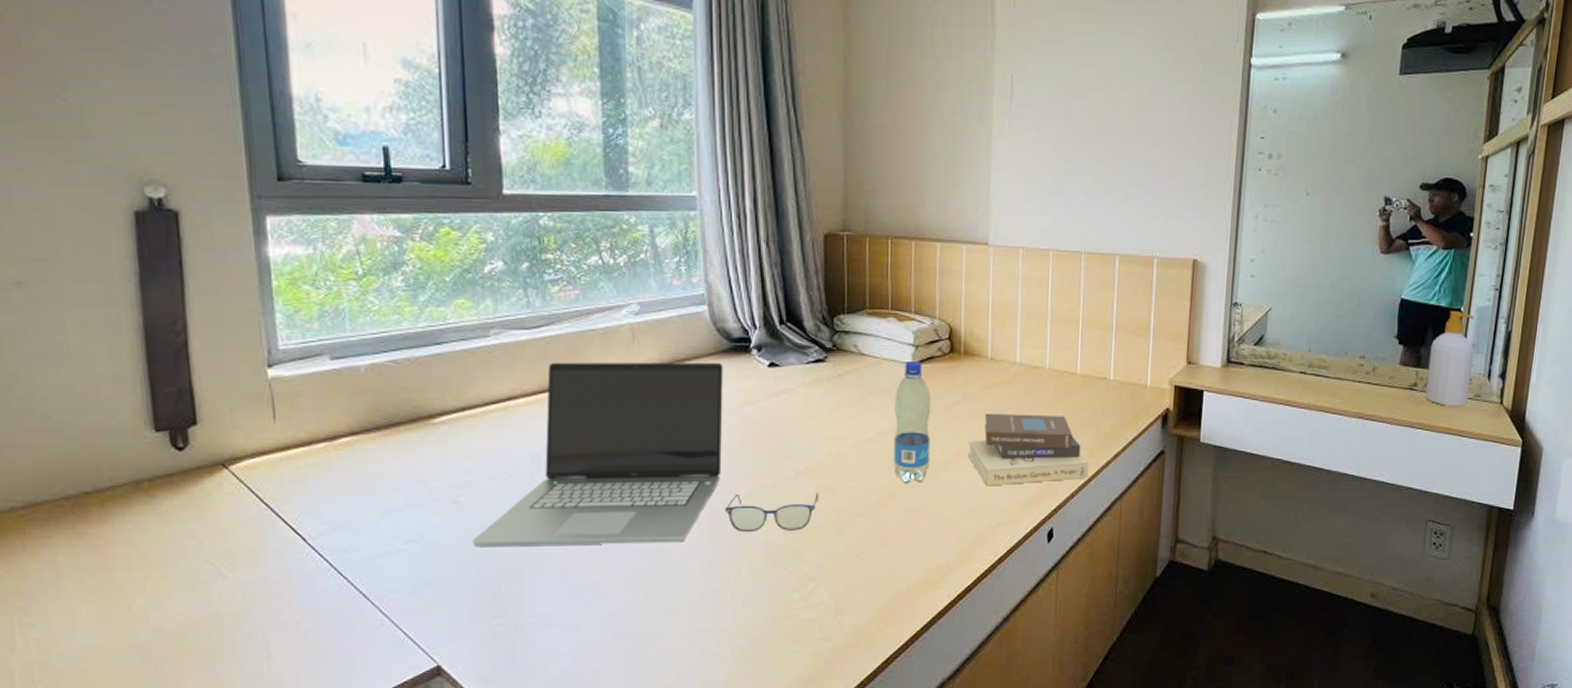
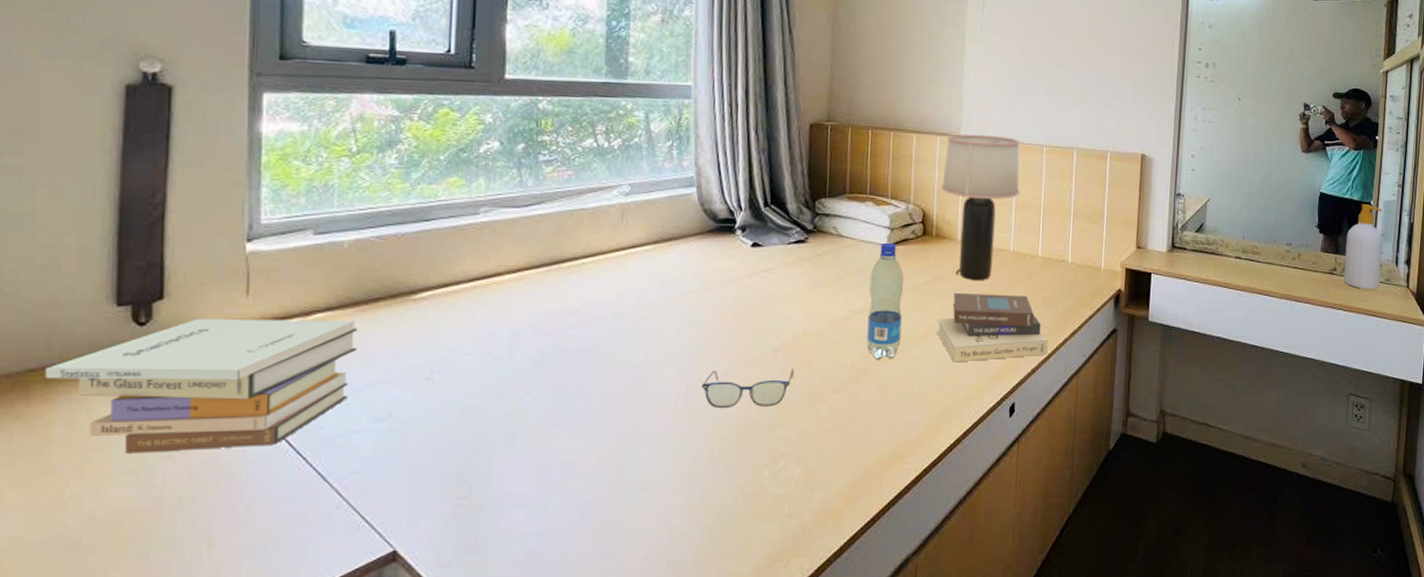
books: none [99,443,384,572] -> present [45,318,359,454]
laptop: present [472,362,723,548] -> none [443,240,708,426]
table lamp: none [968,241,1056,399] -> present [941,133,1020,280]

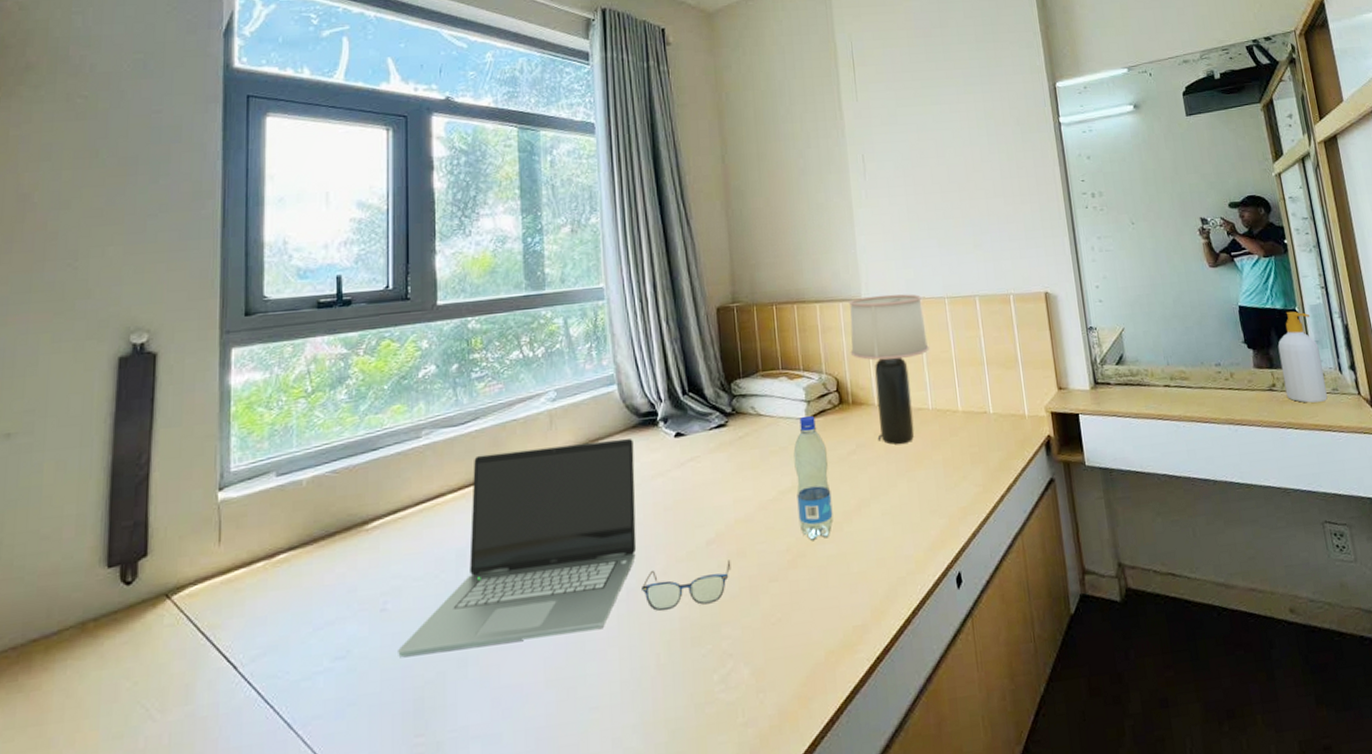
books: present [45,318,359,454] -> none [45,558,318,718]
laptop: none [443,240,708,426] -> present [398,437,637,658]
books: present [936,292,1048,363] -> none [867,454,986,535]

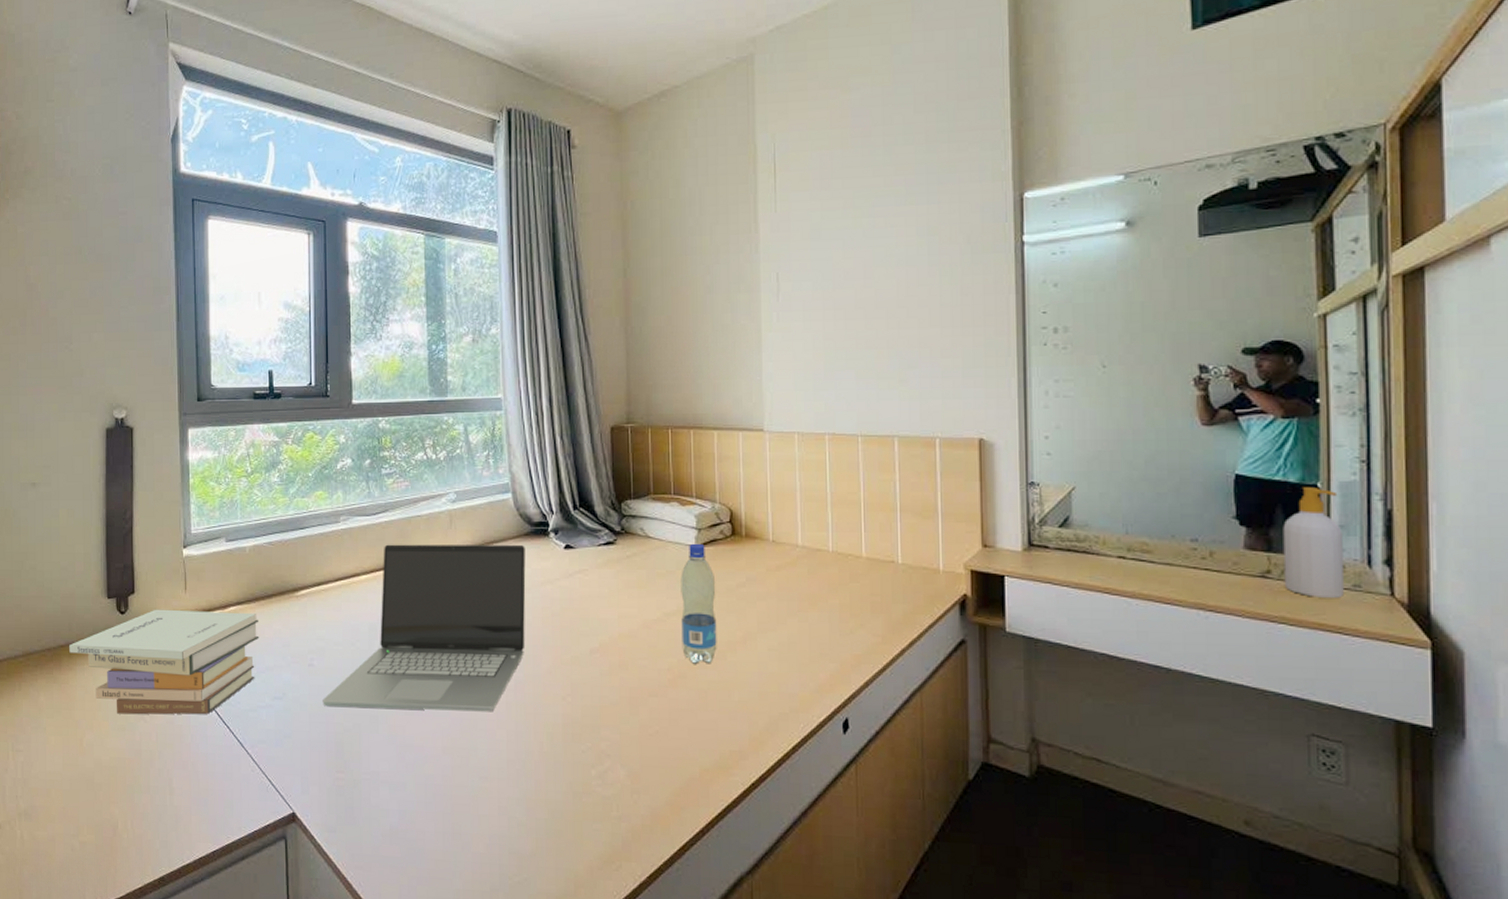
books: none [45,558,318,718] -> present [69,609,260,715]
glasses: present [642,560,732,612] -> none [529,667,613,707]
table lamp: present [848,294,929,444] -> none [747,427,835,583]

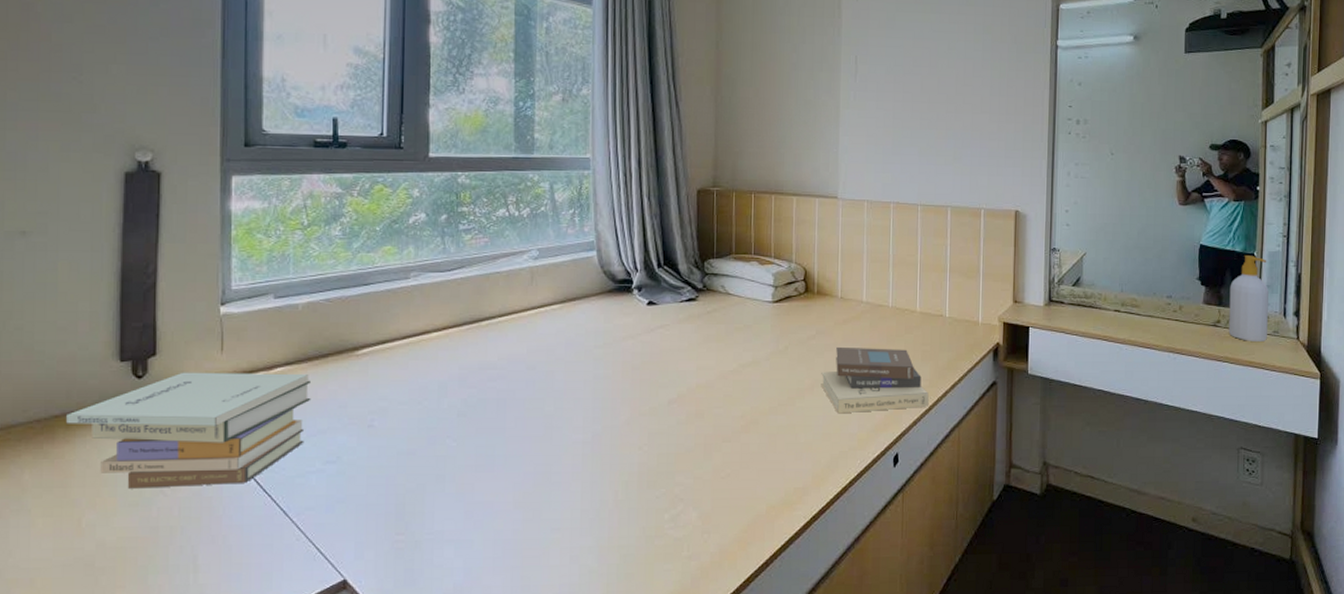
laptop: present [323,544,526,712] -> none [383,300,608,468]
bottle: present [681,543,717,665] -> none [755,299,789,412]
books: none [754,595,882,671] -> present [821,346,929,414]

